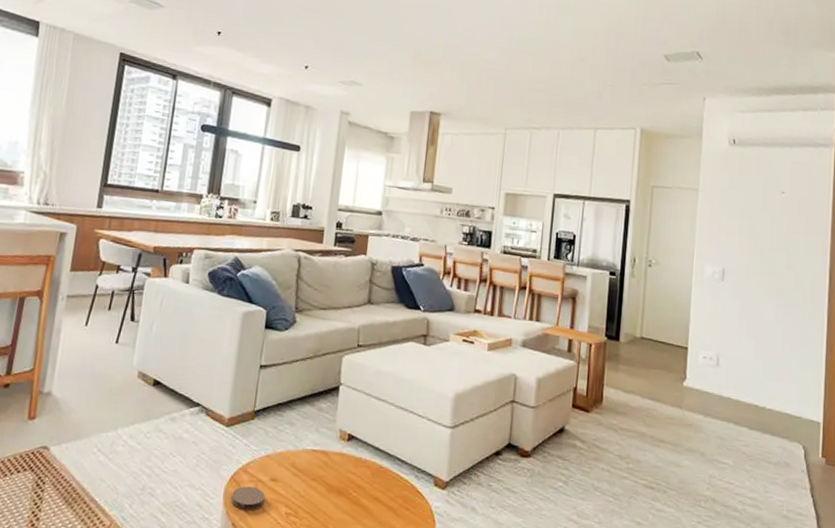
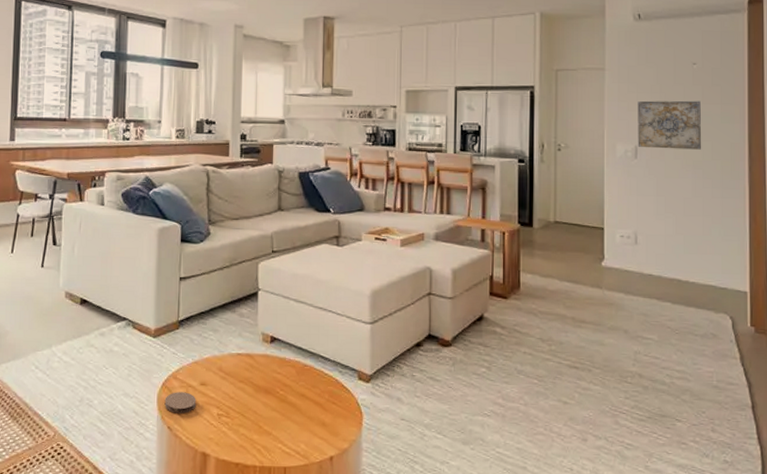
wall art: none [725,224,787,277] -> present [638,100,702,150]

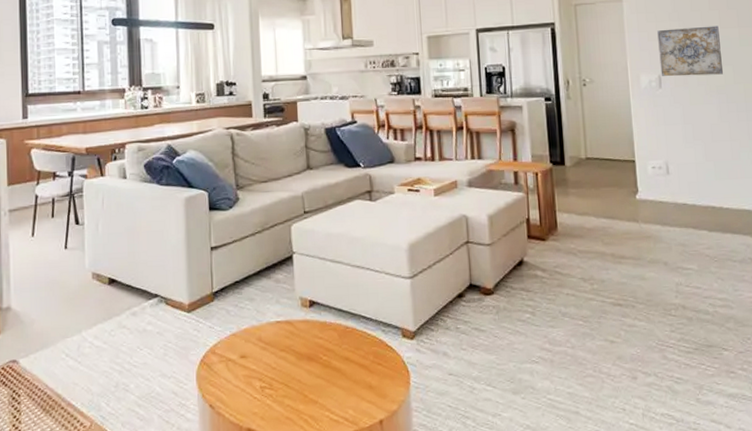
coaster: present [164,392,196,414] -> none [204,367,238,390]

